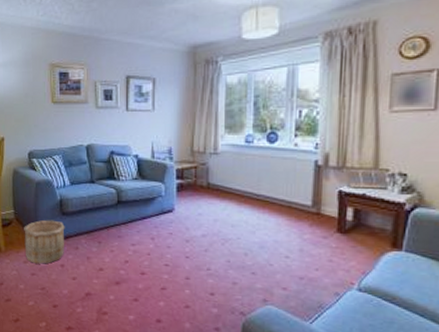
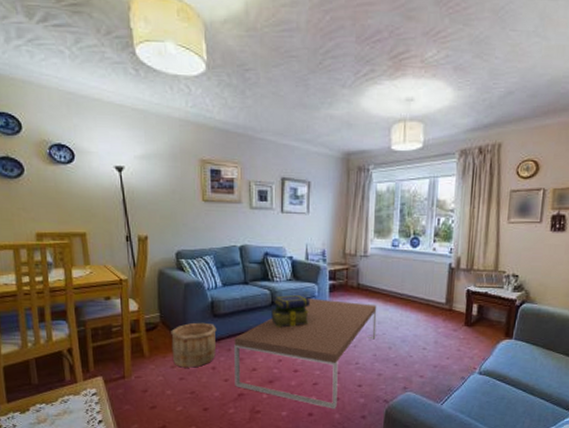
coffee table: none [81,198,230,318] -> present [234,298,377,409]
stack of books: none [118,194,157,228] -> present [271,295,311,328]

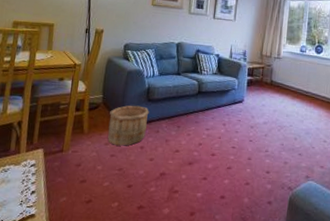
coffee table: present [234,298,377,409] -> none [158,90,286,194]
stack of books: present [271,295,311,328] -> none [196,86,231,115]

